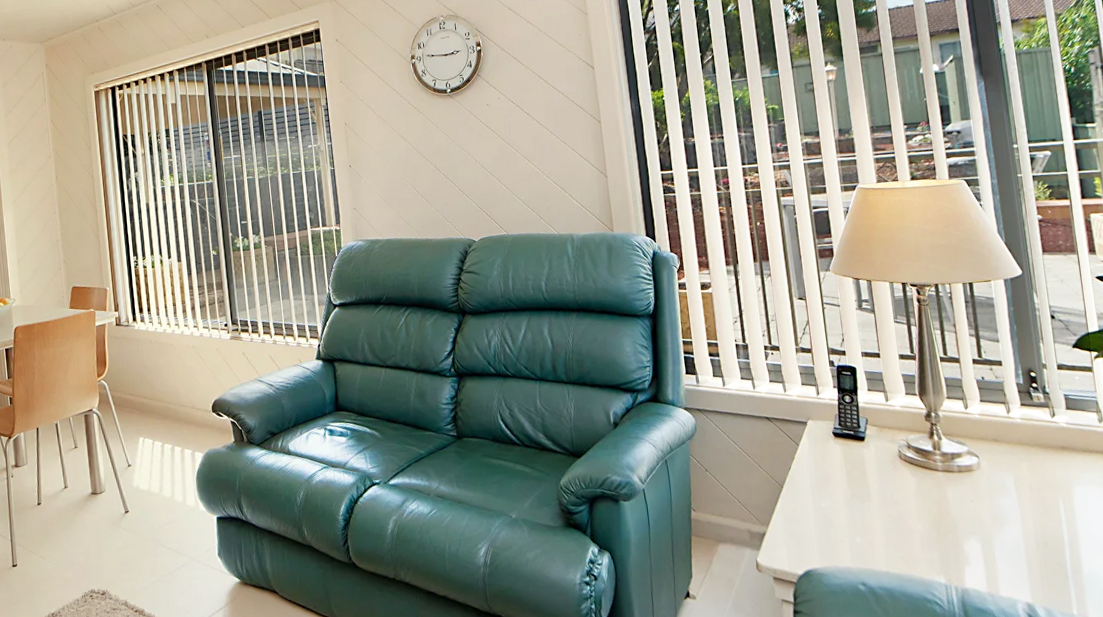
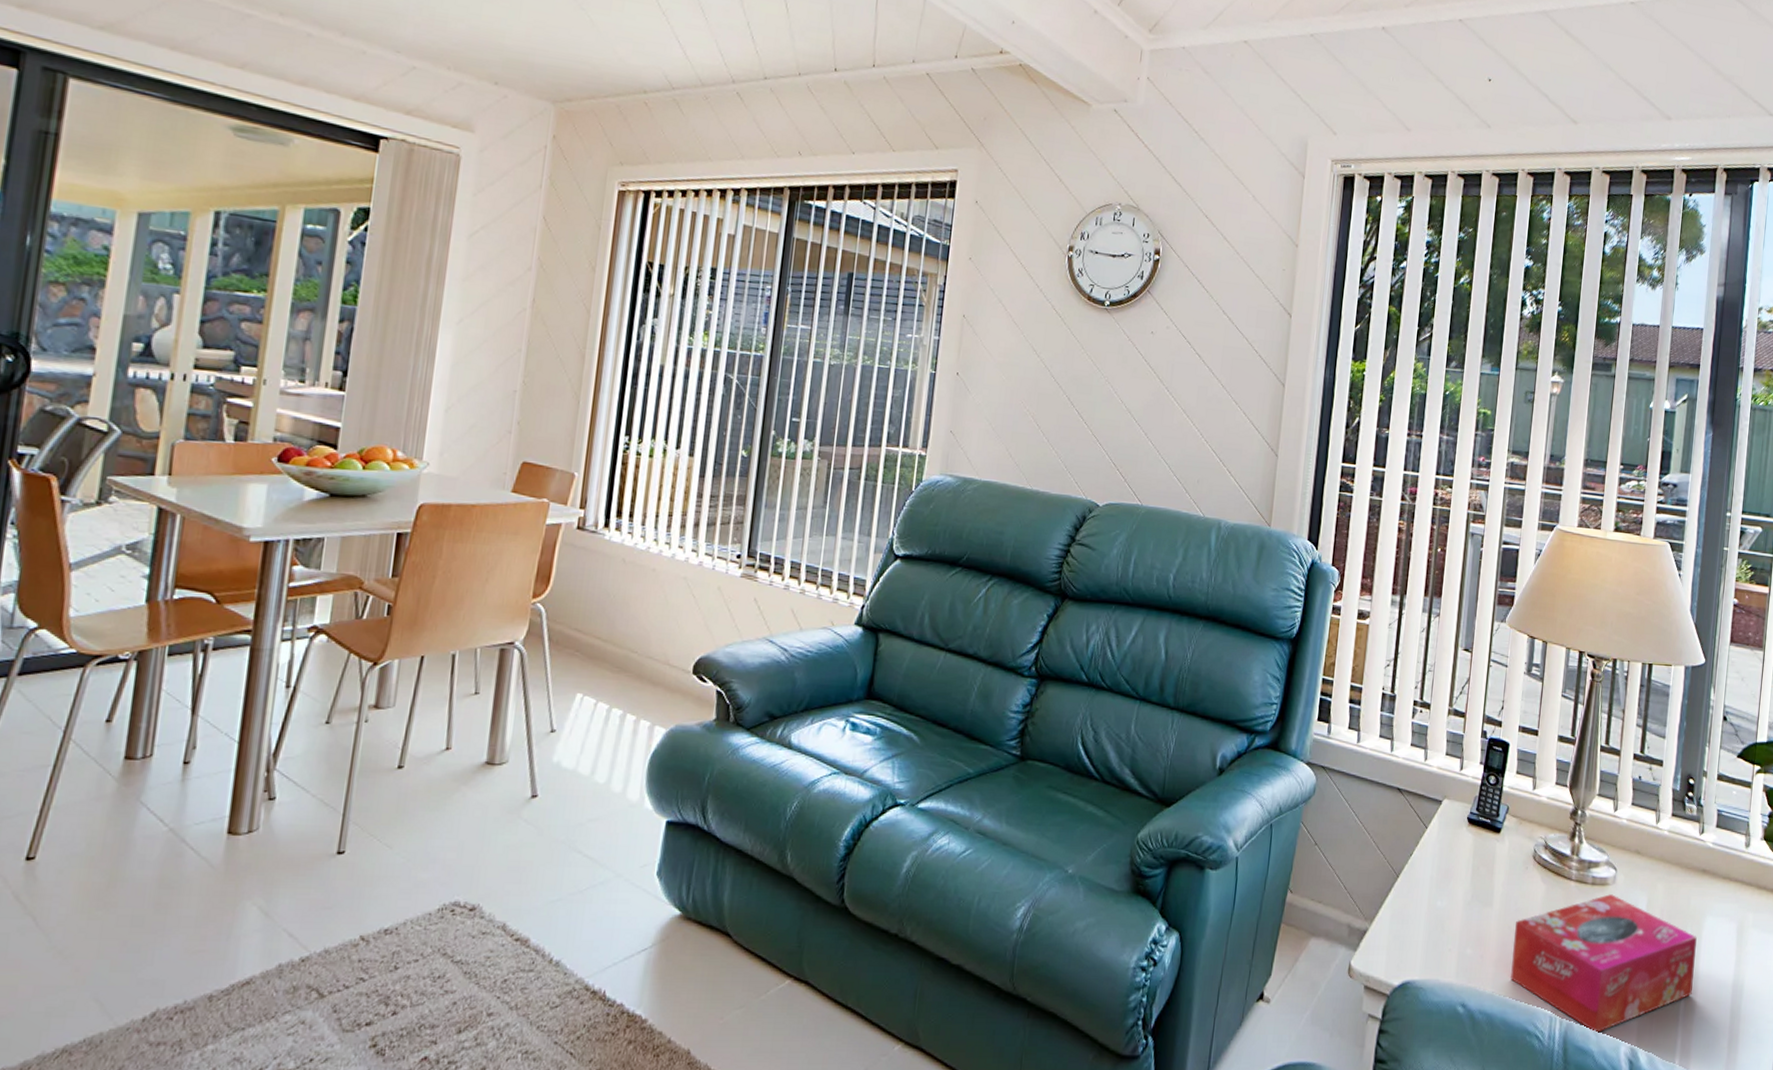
tissue box: none [896,478,1076,595] -> present [1510,894,1697,1033]

